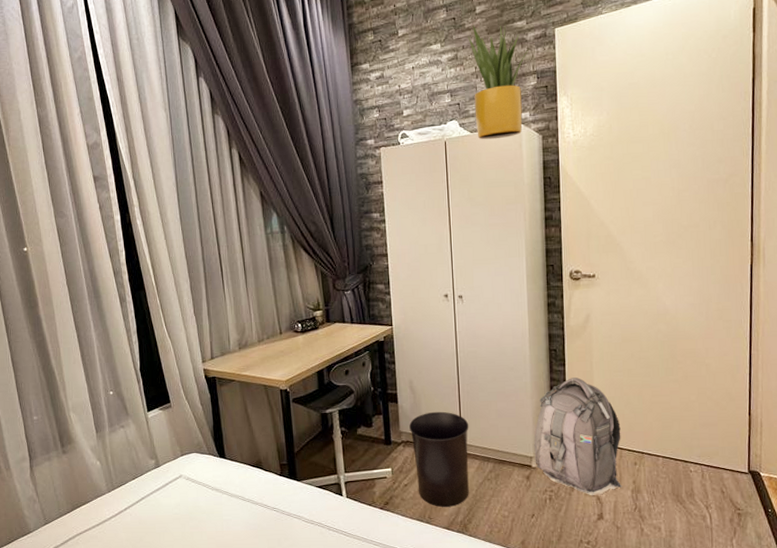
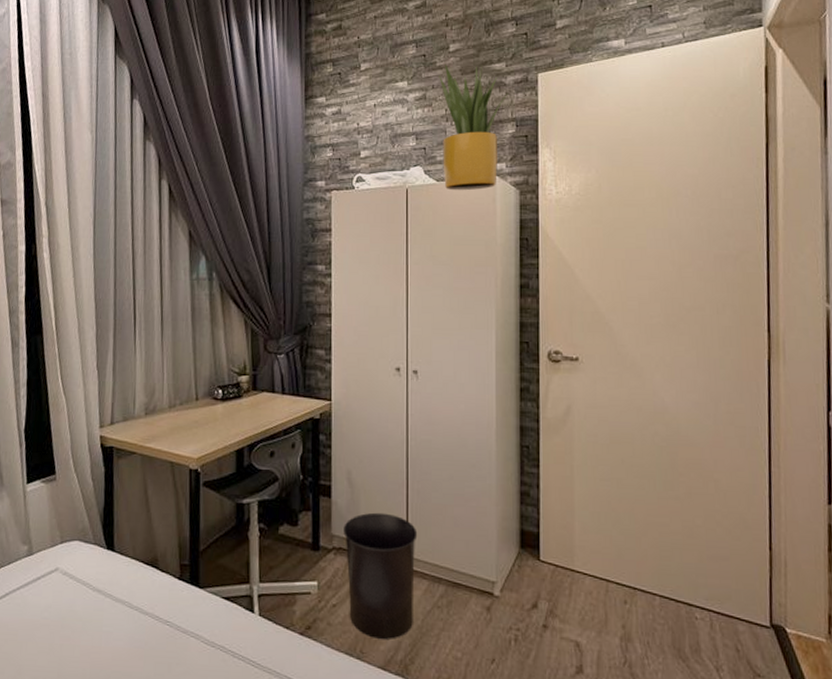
backpack: present [533,377,622,495] -> none [496,483,608,640]

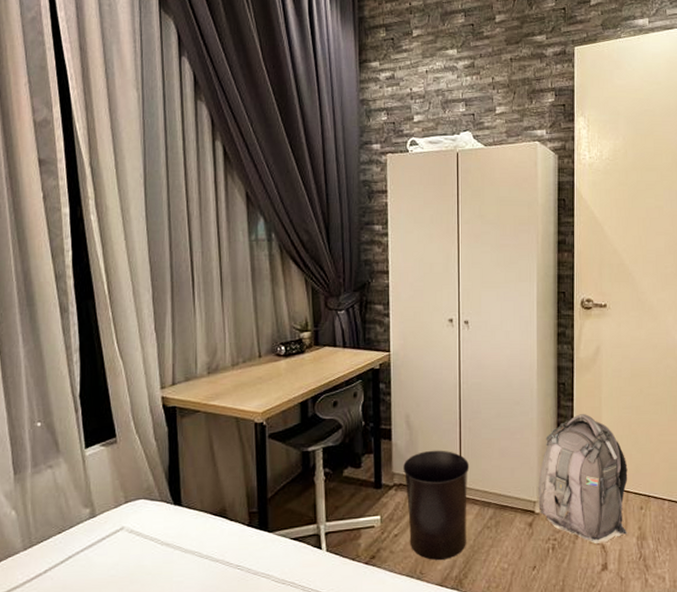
planter: present [439,65,508,191] -> none [486,34,548,155]
backpack: none [496,483,608,640] -> present [537,414,628,543]

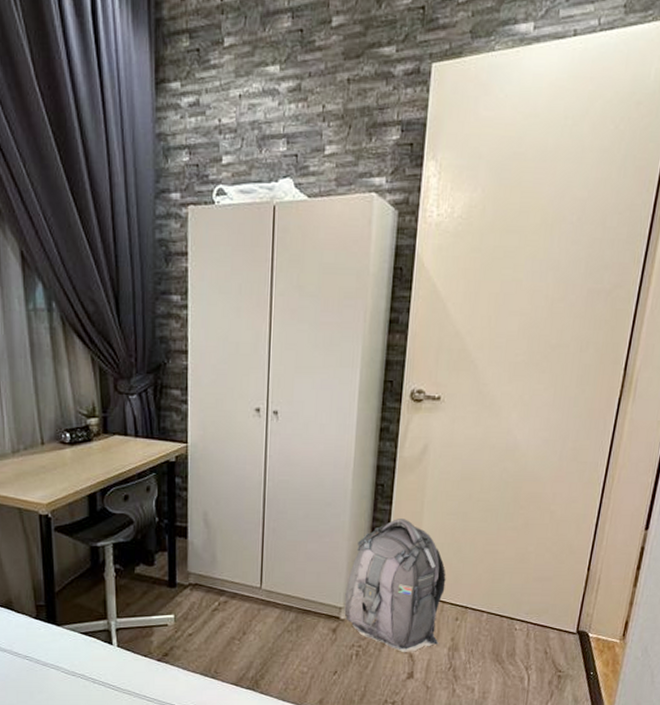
waste bin: present [403,450,470,560] -> none [199,550,272,660]

